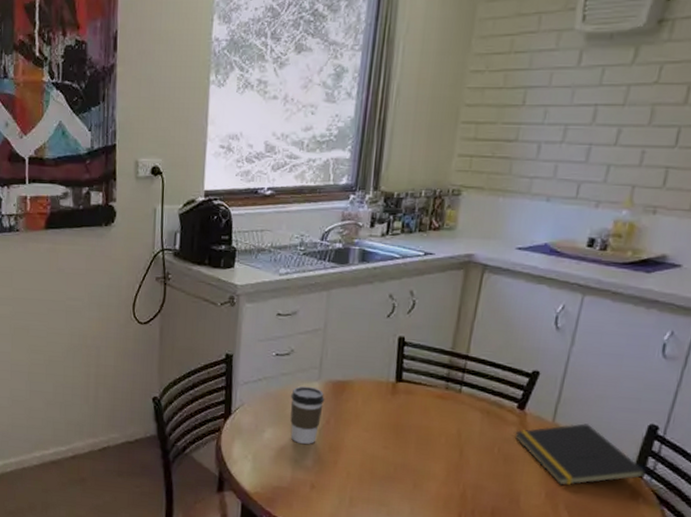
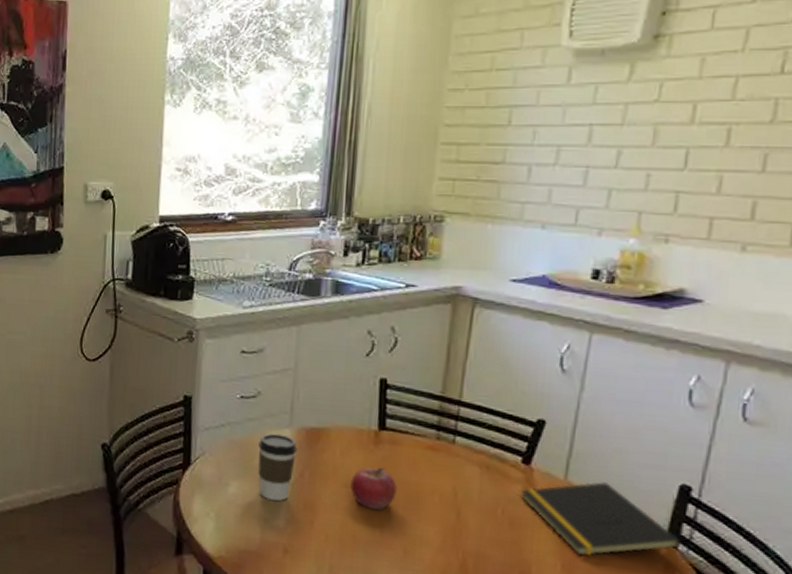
fruit: none [370,413,410,451] -> present [350,466,397,511]

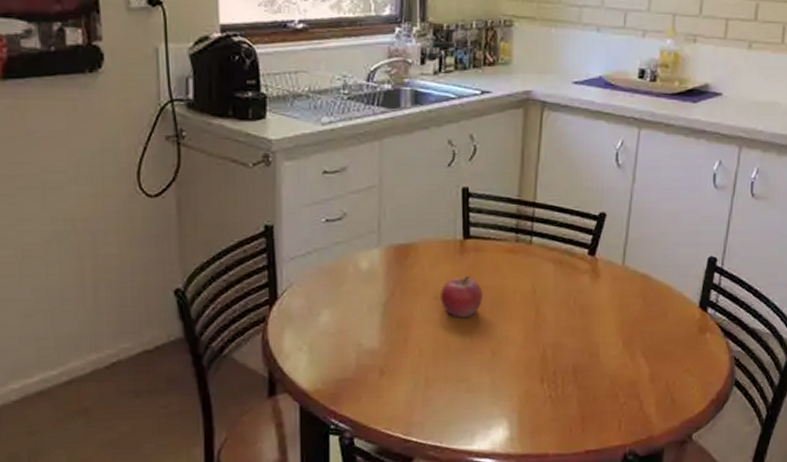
coffee cup: present [258,433,298,501] -> none [348,254,388,323]
notepad: present [520,482,682,556] -> none [588,263,711,331]

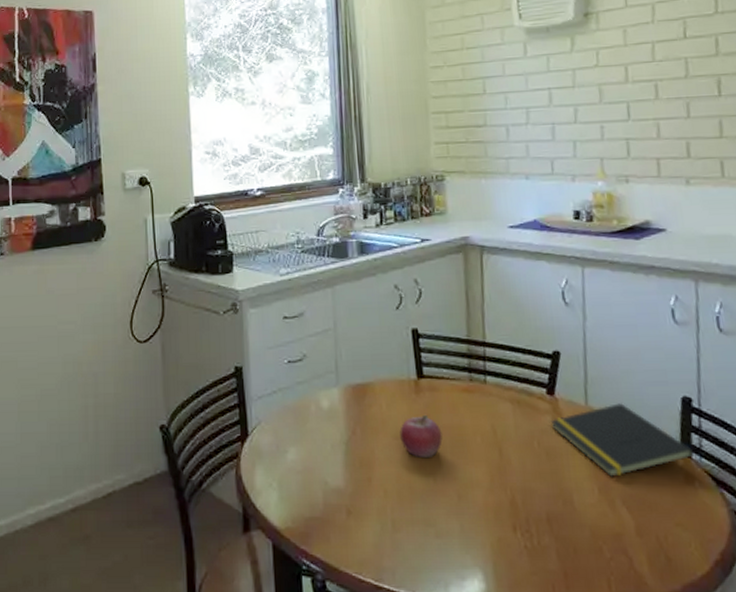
notepad: none [588,263,711,331] -> present [550,403,695,477]

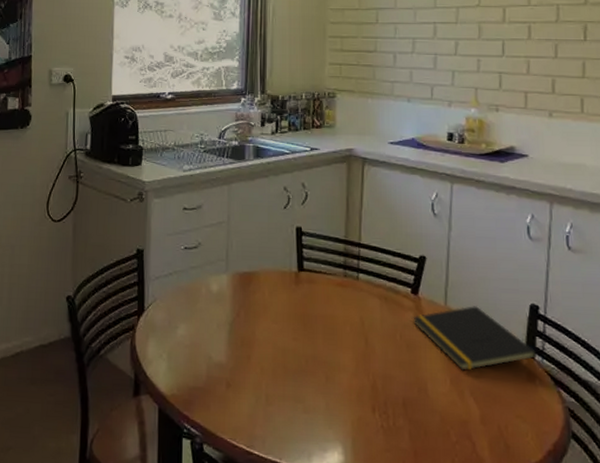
fruit: present [400,414,443,459] -> none [279,303,316,343]

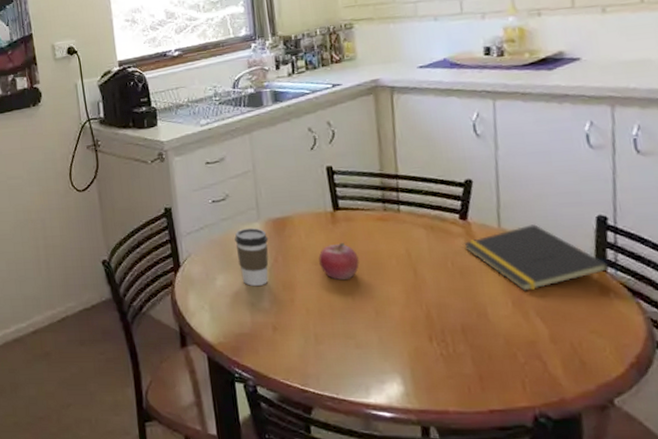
coffee cup: none [201,278,234,339] -> present [234,227,269,286]
fruit: none [279,303,316,343] -> present [319,242,360,281]

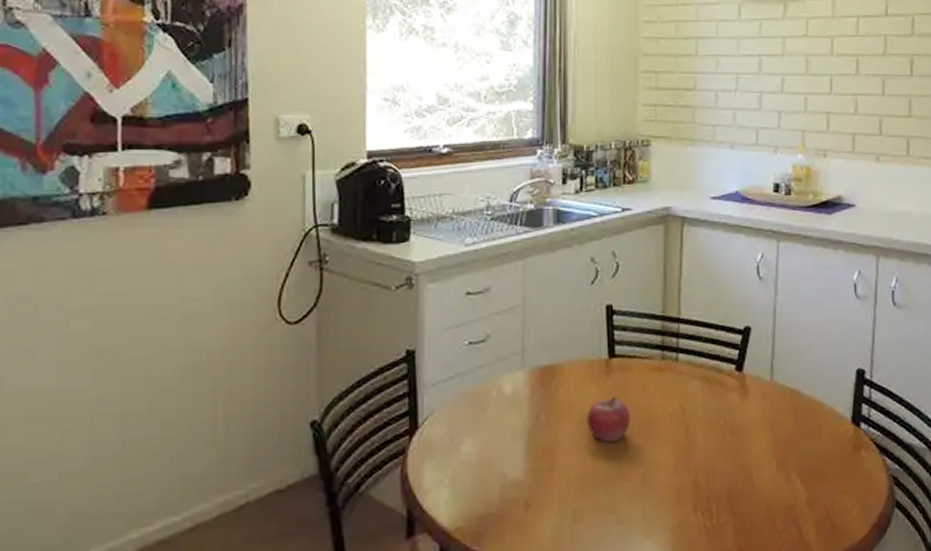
coffee cup: present [234,227,269,286] -> none [491,377,532,452]
notepad: present [463,224,610,291] -> none [737,377,863,451]

